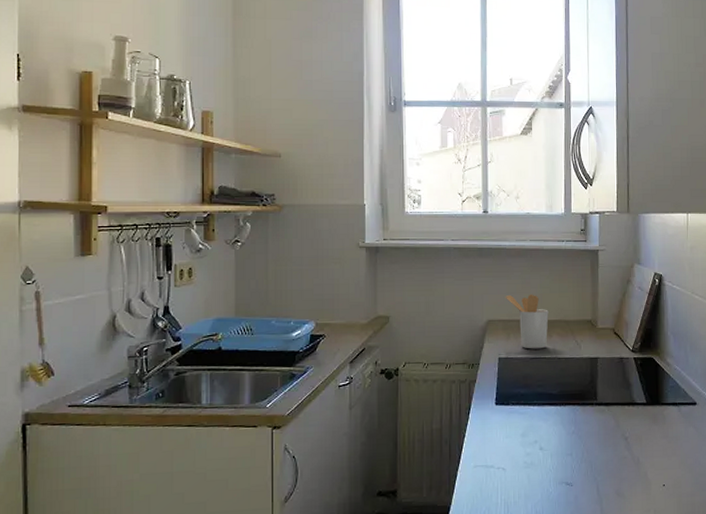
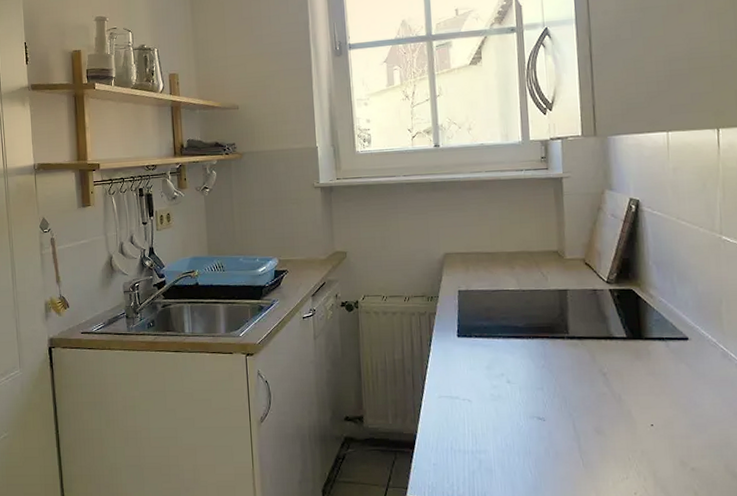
utensil holder: present [505,294,549,349] -> none [461,225,510,282]

